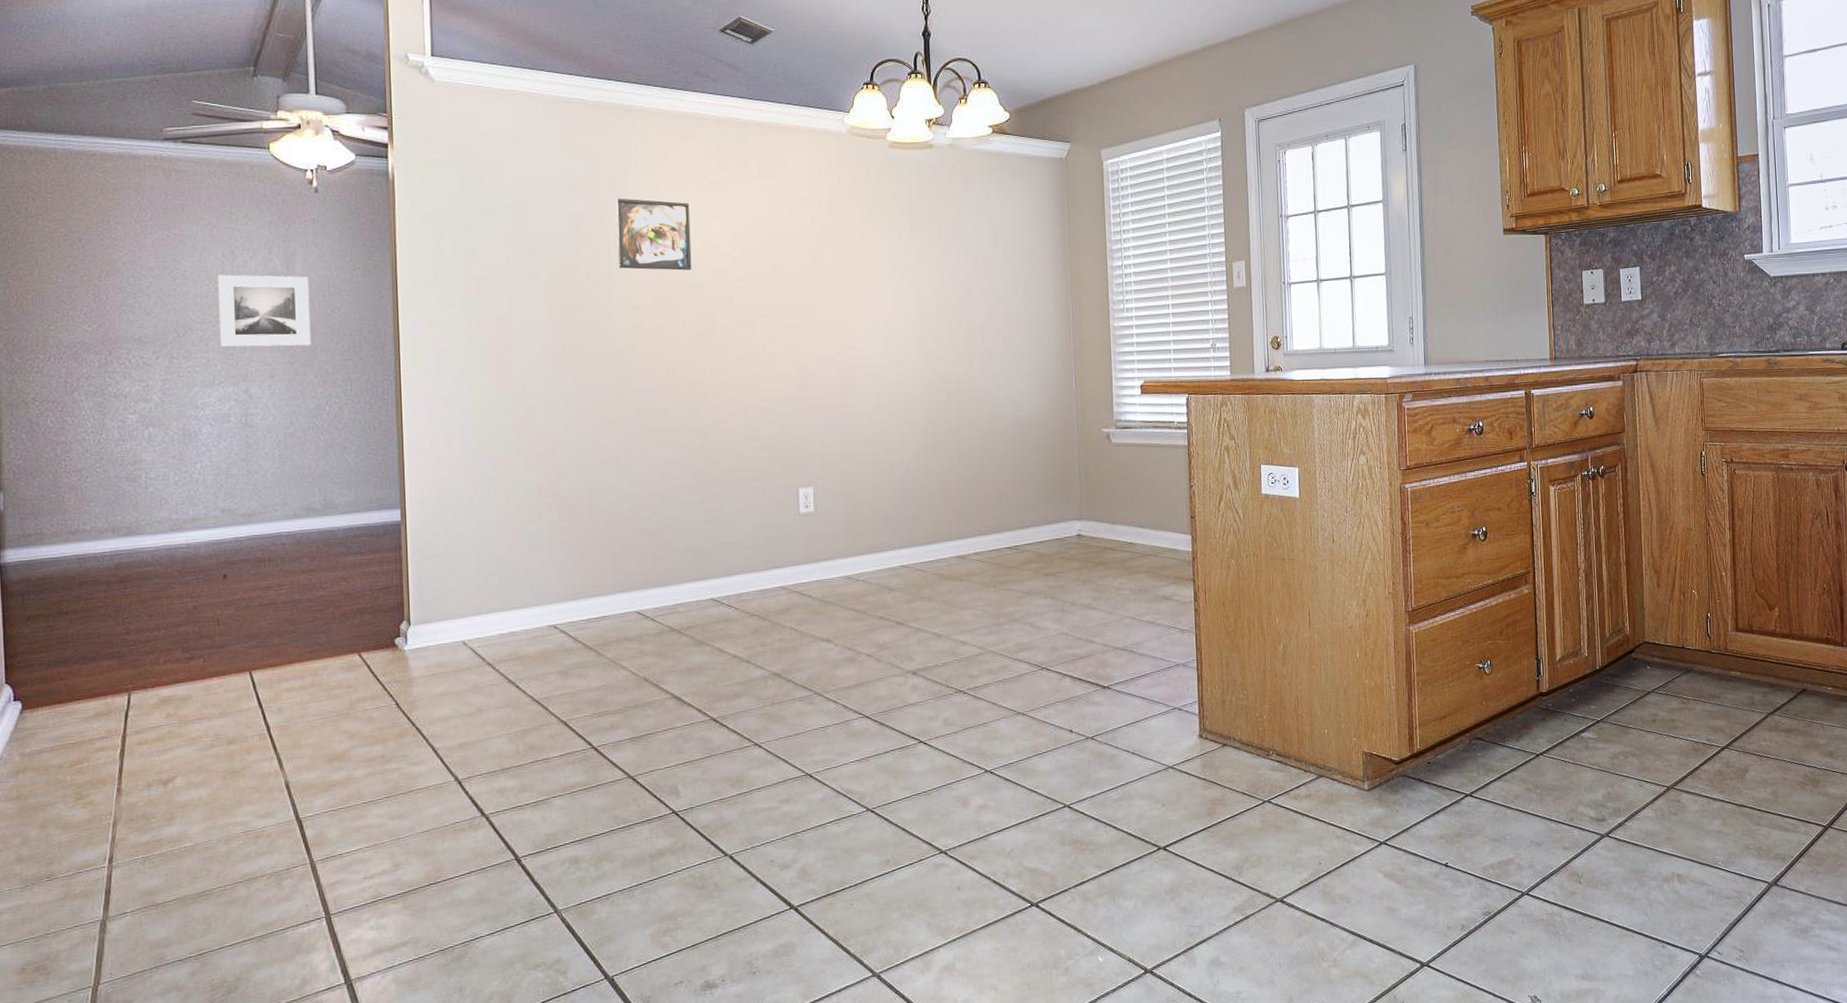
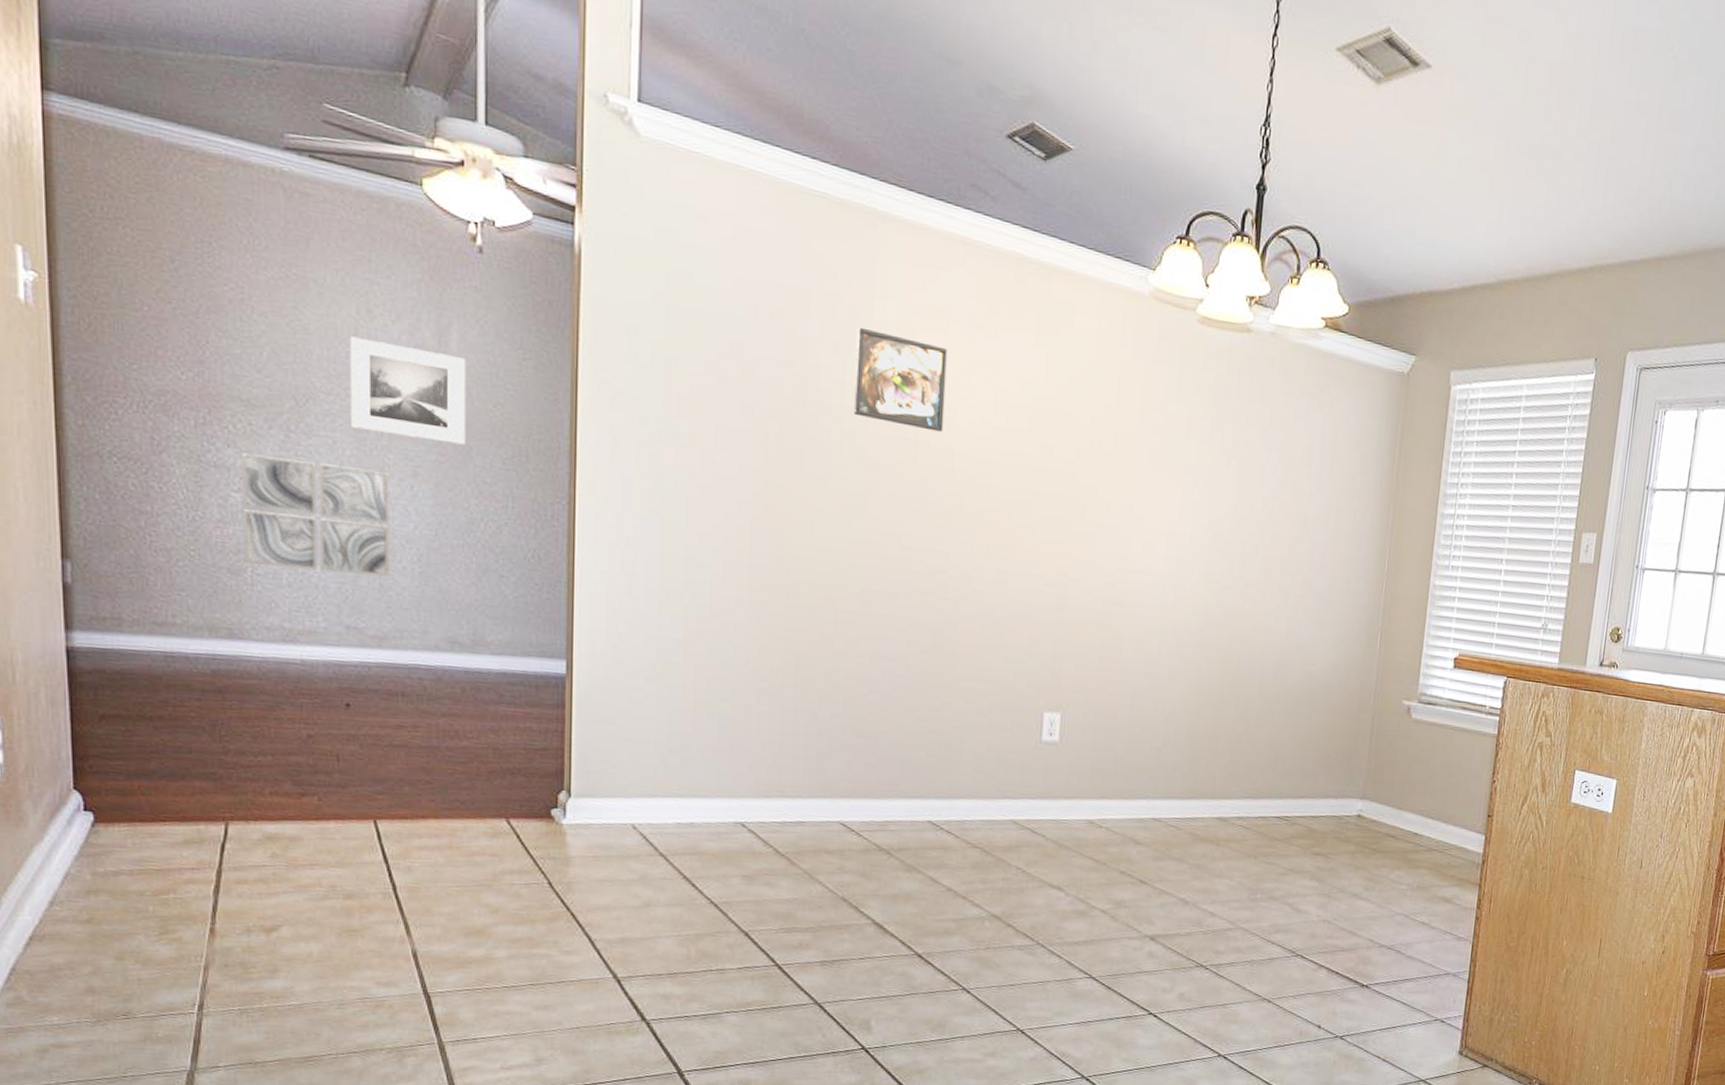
wall art: none [136,378,255,472] -> present [242,452,390,577]

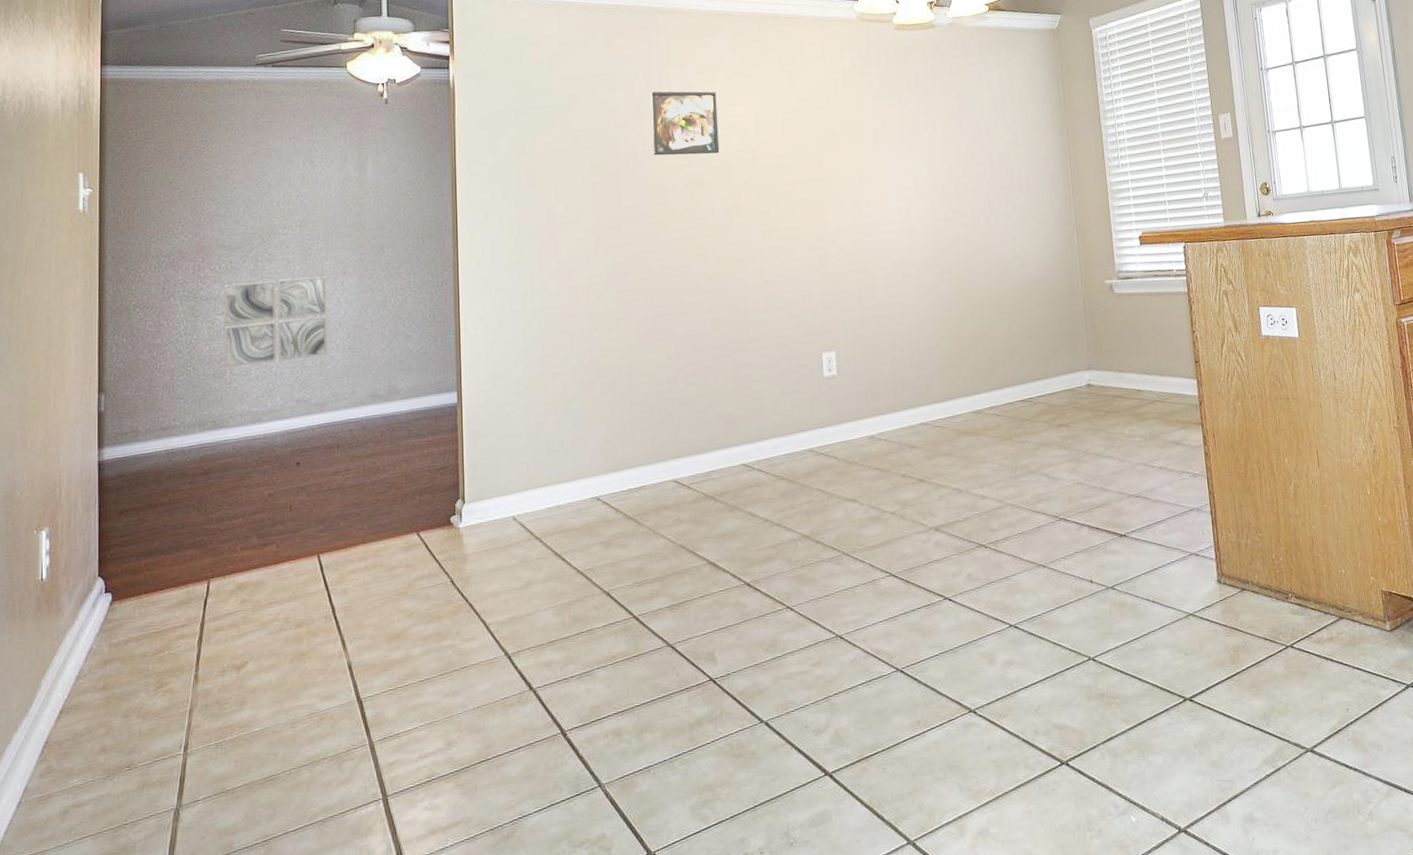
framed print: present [349,336,466,445] -> none [298,180,380,249]

